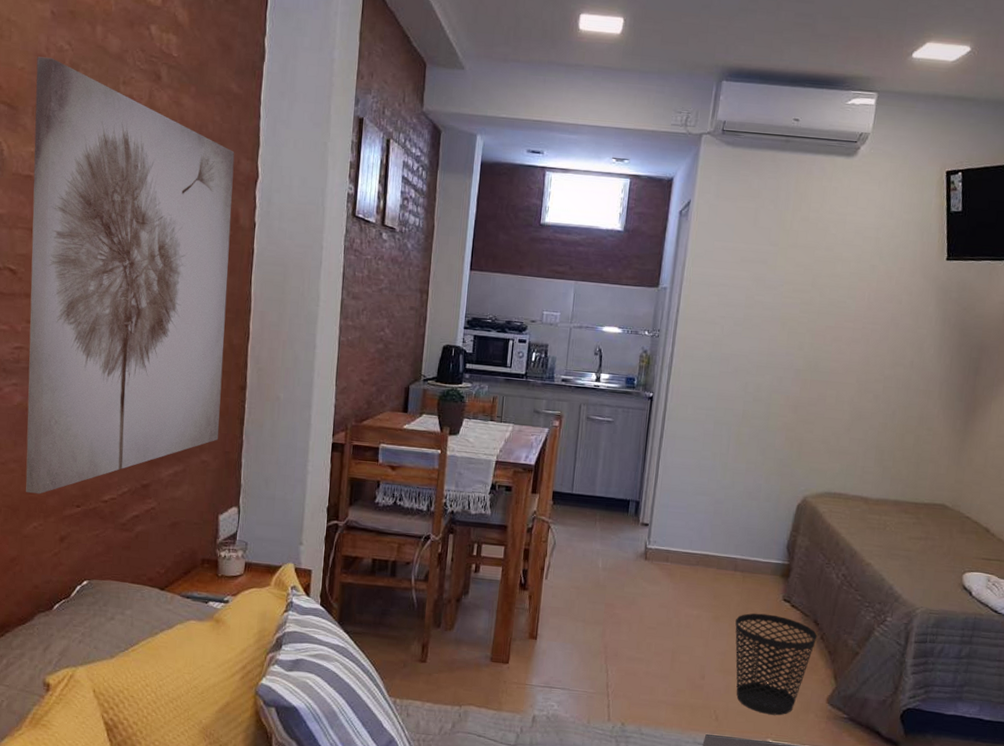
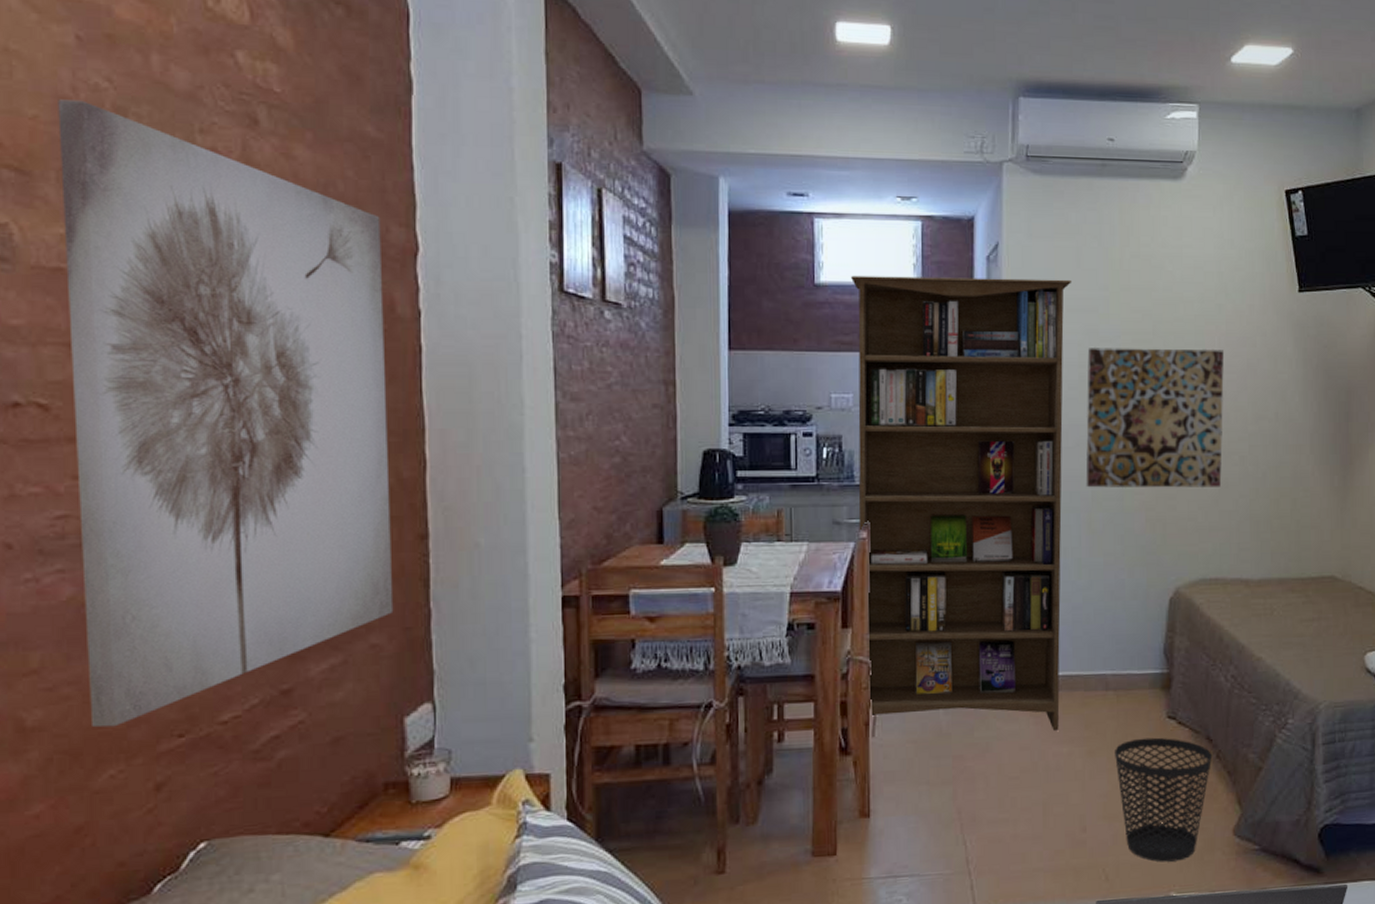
bookcase: none [547,219,749,597] -> present [851,276,1072,731]
wall art: none [738,292,872,419] -> present [1086,348,1224,488]

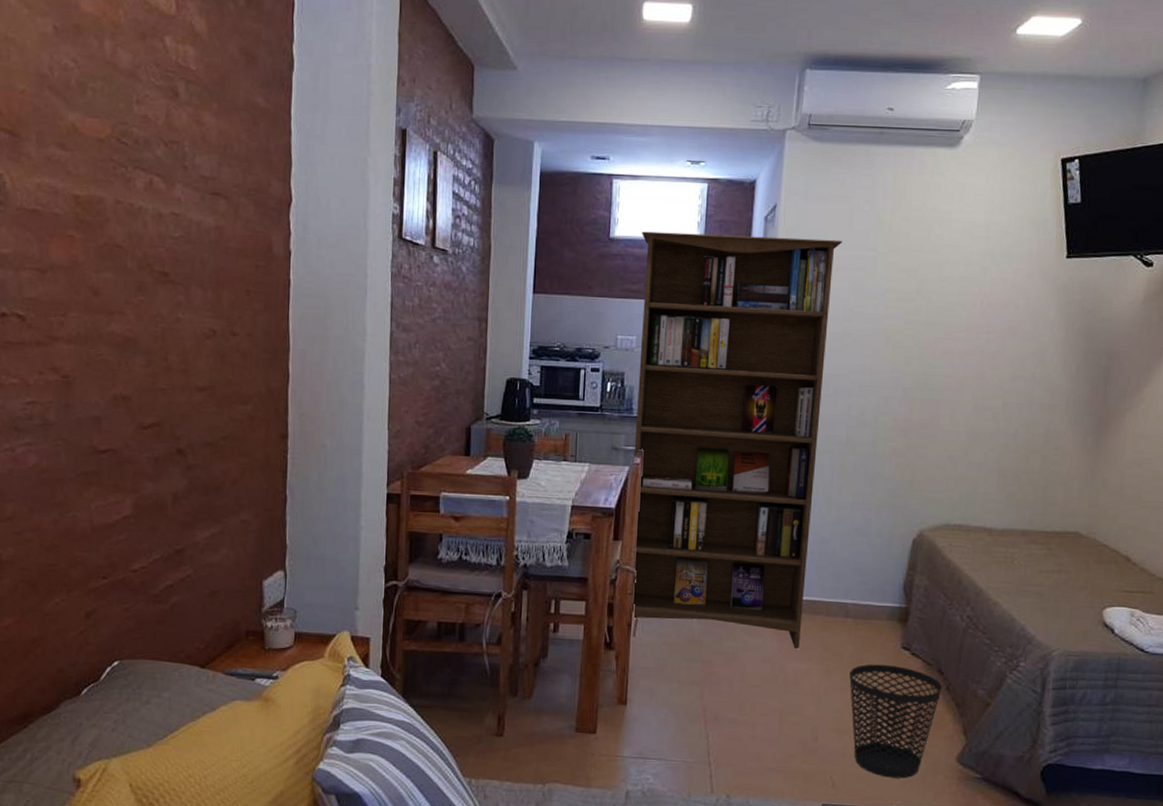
wall art: present [58,99,394,728] -> none [39,77,265,566]
wall art: present [1086,348,1224,488] -> none [841,304,985,440]

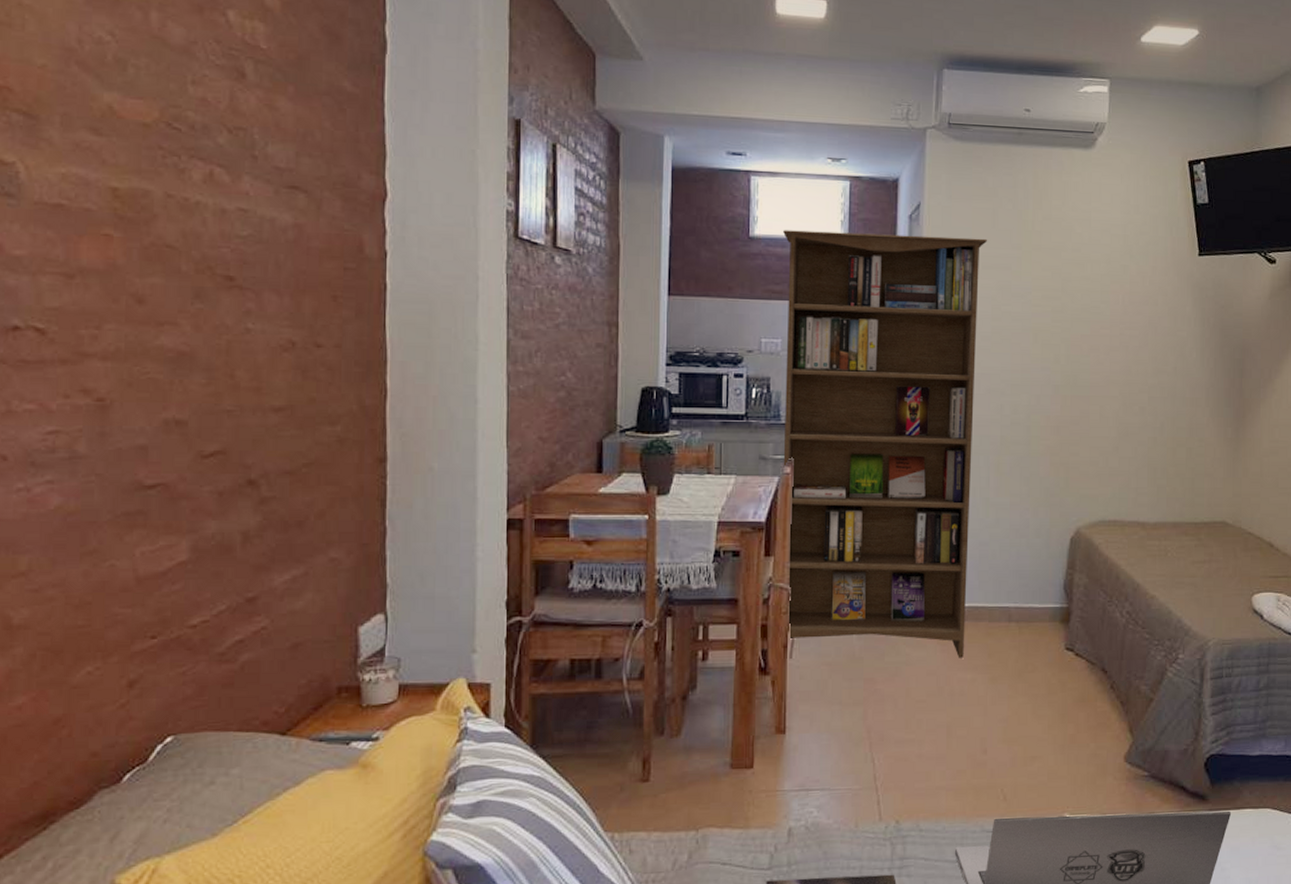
wastebasket: present [849,664,943,779] -> none [1015,667,1107,785]

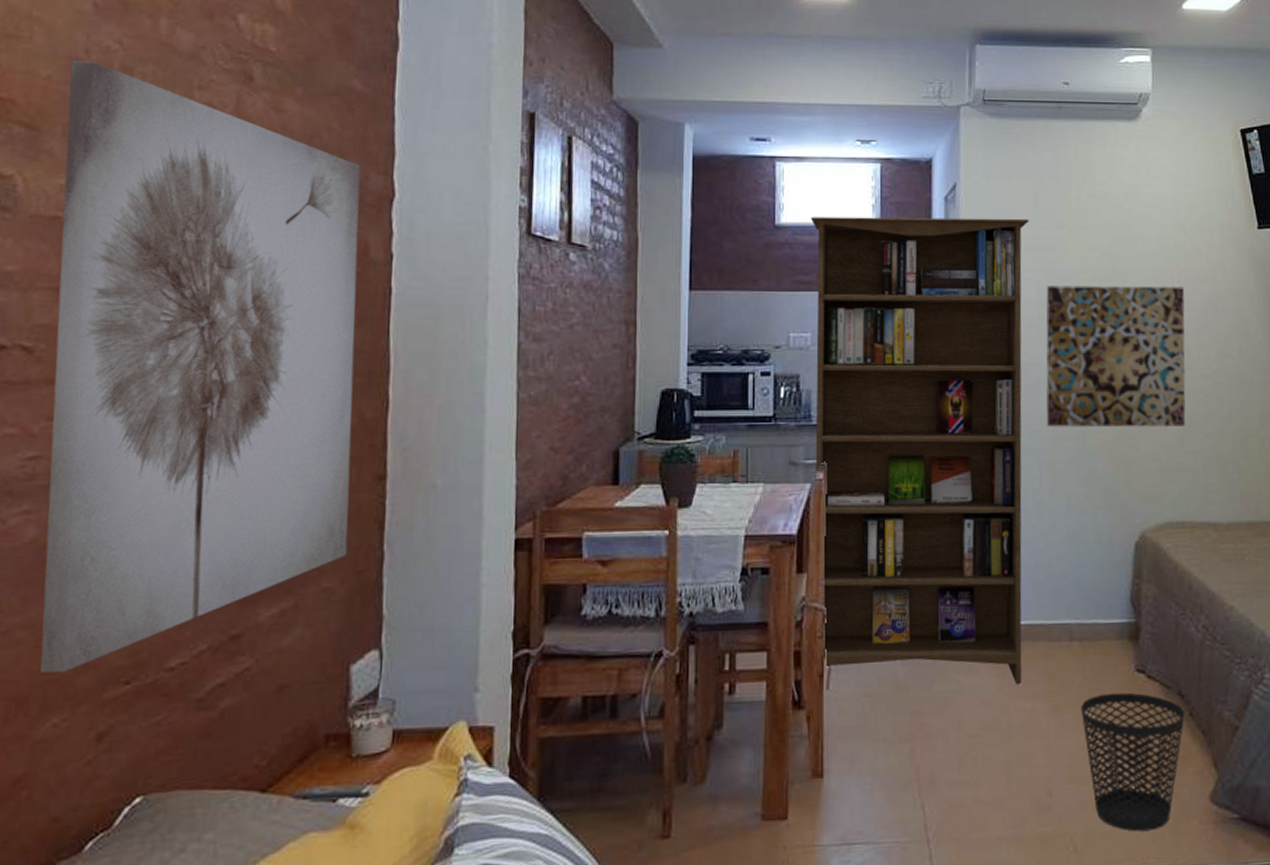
wall art: none [64,50,353,627] -> present [40,61,361,674]
wall art: none [995,302,1127,435] -> present [1045,286,1186,427]
wastebasket: none [1015,667,1107,785] -> present [1081,692,1185,832]

